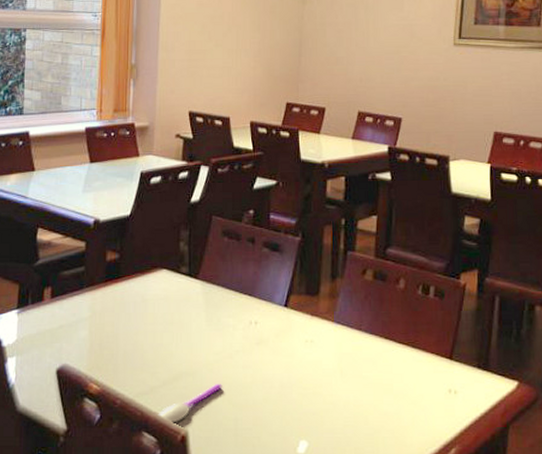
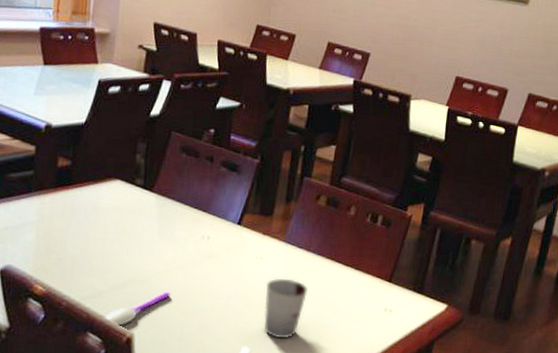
cup: none [319,362,364,430] -> present [263,278,309,339]

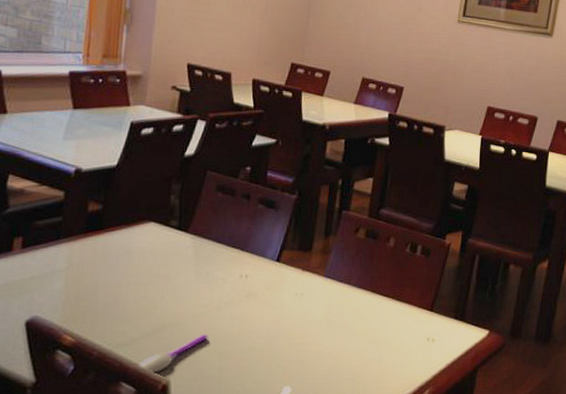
cup: present [263,278,309,339] -> none [305,313,350,376]

